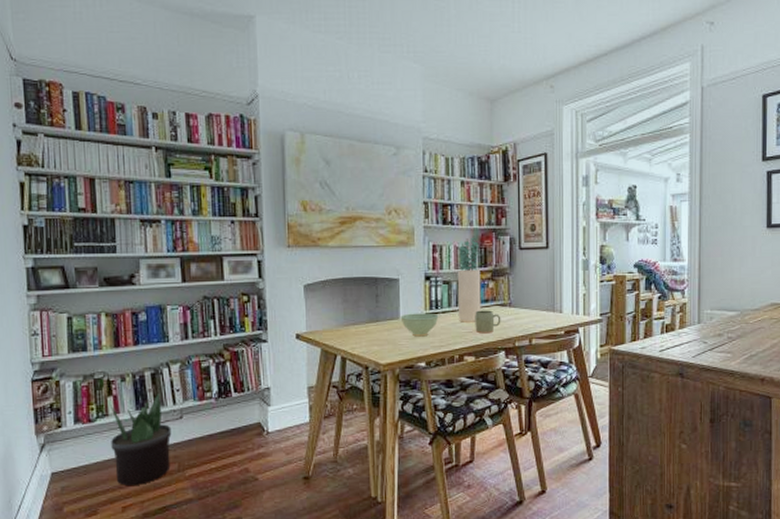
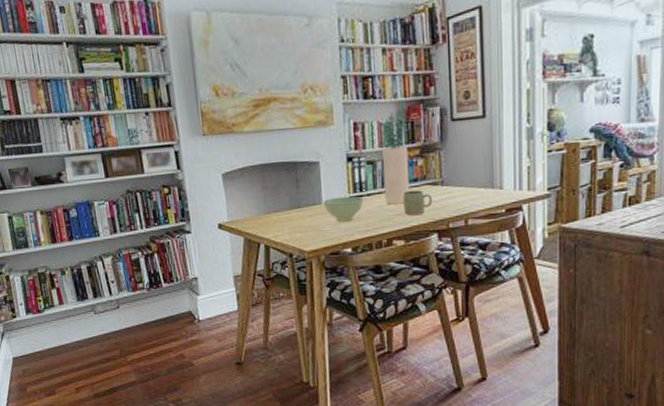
planter: present [109,394,172,486] -> none [53,286,114,369]

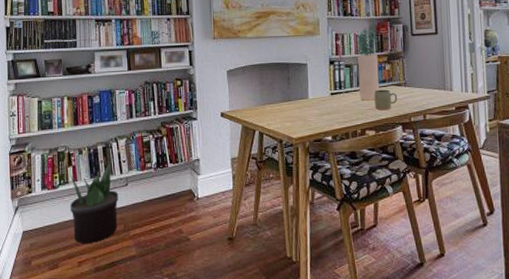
planter: none [53,286,114,369] -> present [69,164,119,243]
bowl: present [323,196,364,222] -> none [309,92,343,114]

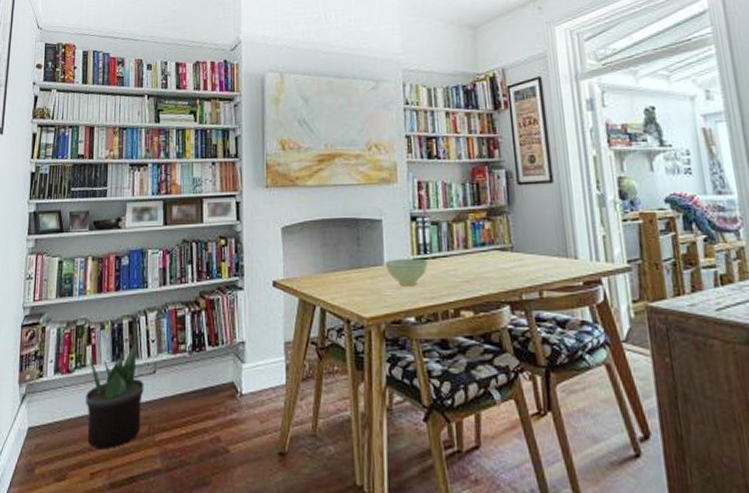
bowl: none [309,92,343,114] -> present [384,258,429,286]
vase: present [357,25,380,101] -> none [446,170,478,270]
mug: present [374,89,398,110] -> none [470,255,503,284]

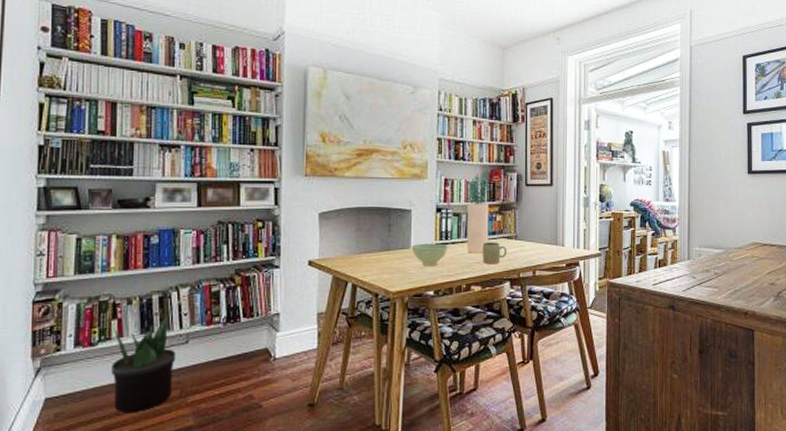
vase: none [446,170,478,270] -> present [466,171,489,253]
mug: none [470,255,503,284] -> present [482,242,507,265]

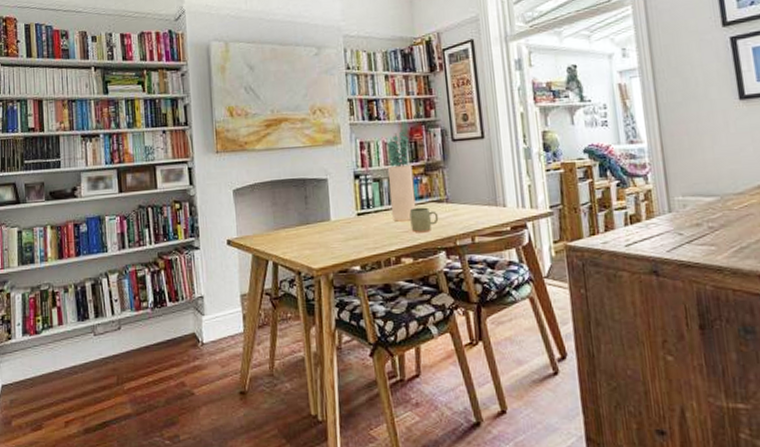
planter: present [111,318,176,412] -> none [53,304,111,399]
bowl: present [411,243,448,266] -> none [331,212,372,239]

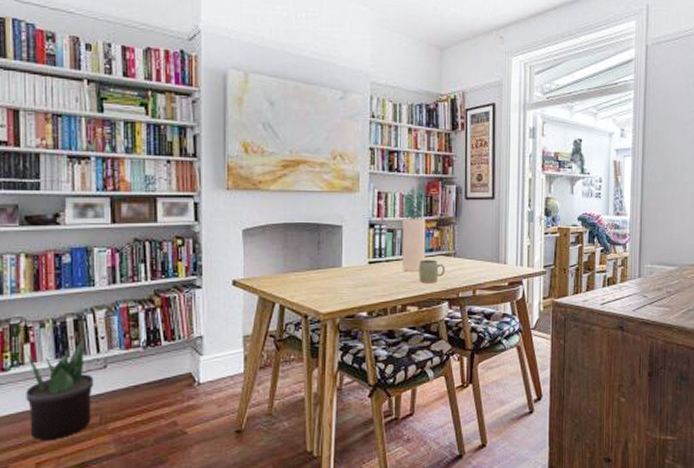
planter: none [53,304,111,399] -> present [25,341,94,440]

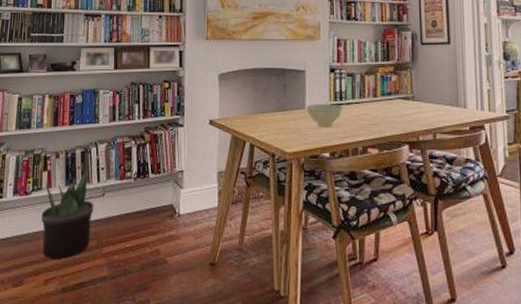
bowl: none [342,261,382,286] -> present [306,104,343,127]
vase: present [401,184,426,272] -> none [360,31,385,115]
mug: present [419,259,445,284] -> none [378,103,405,127]

